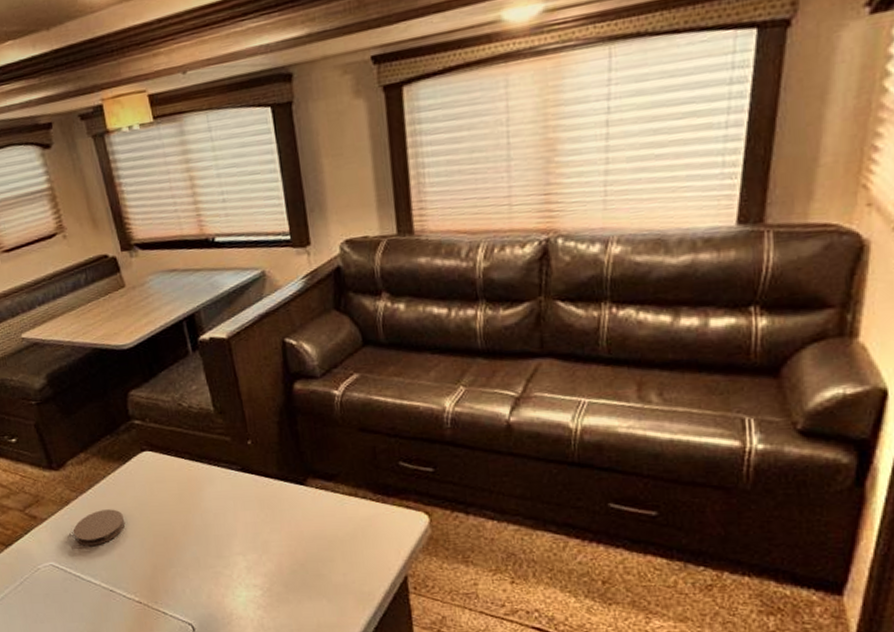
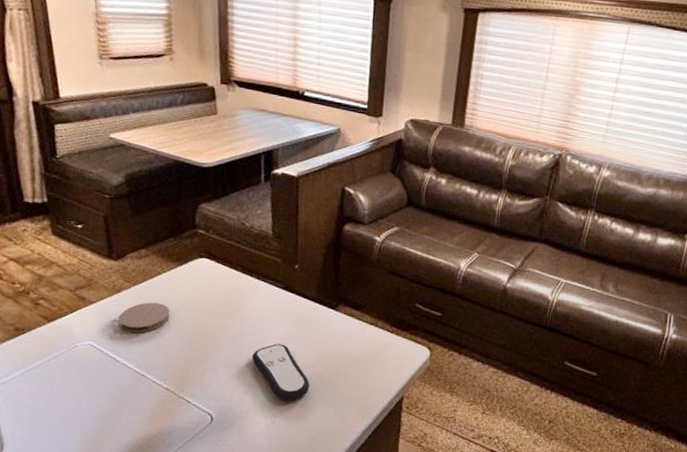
remote control: none [222,534,294,599] -> present [252,343,310,401]

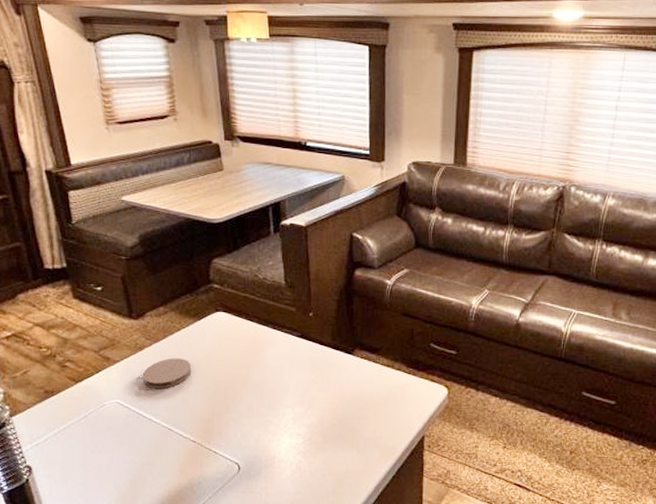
remote control: present [252,343,310,401] -> none [274,391,332,447]

